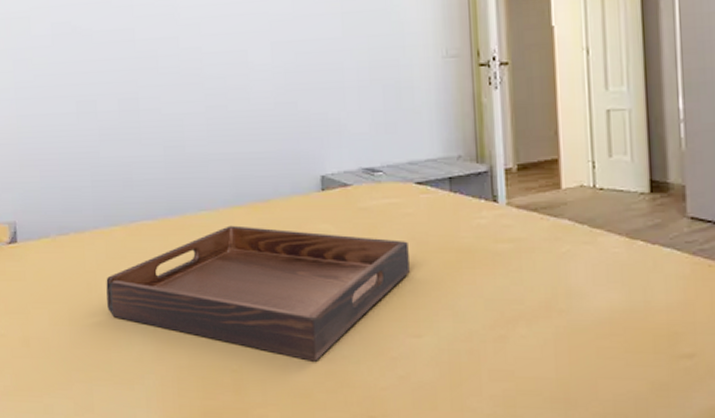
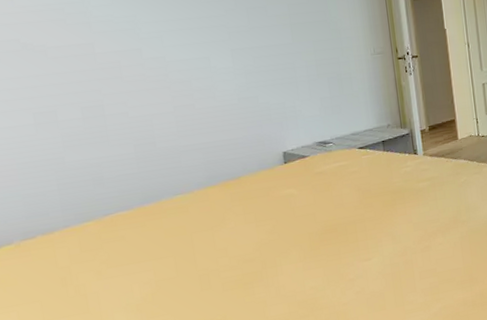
serving tray: present [106,225,410,361] -> none [82,192,359,303]

